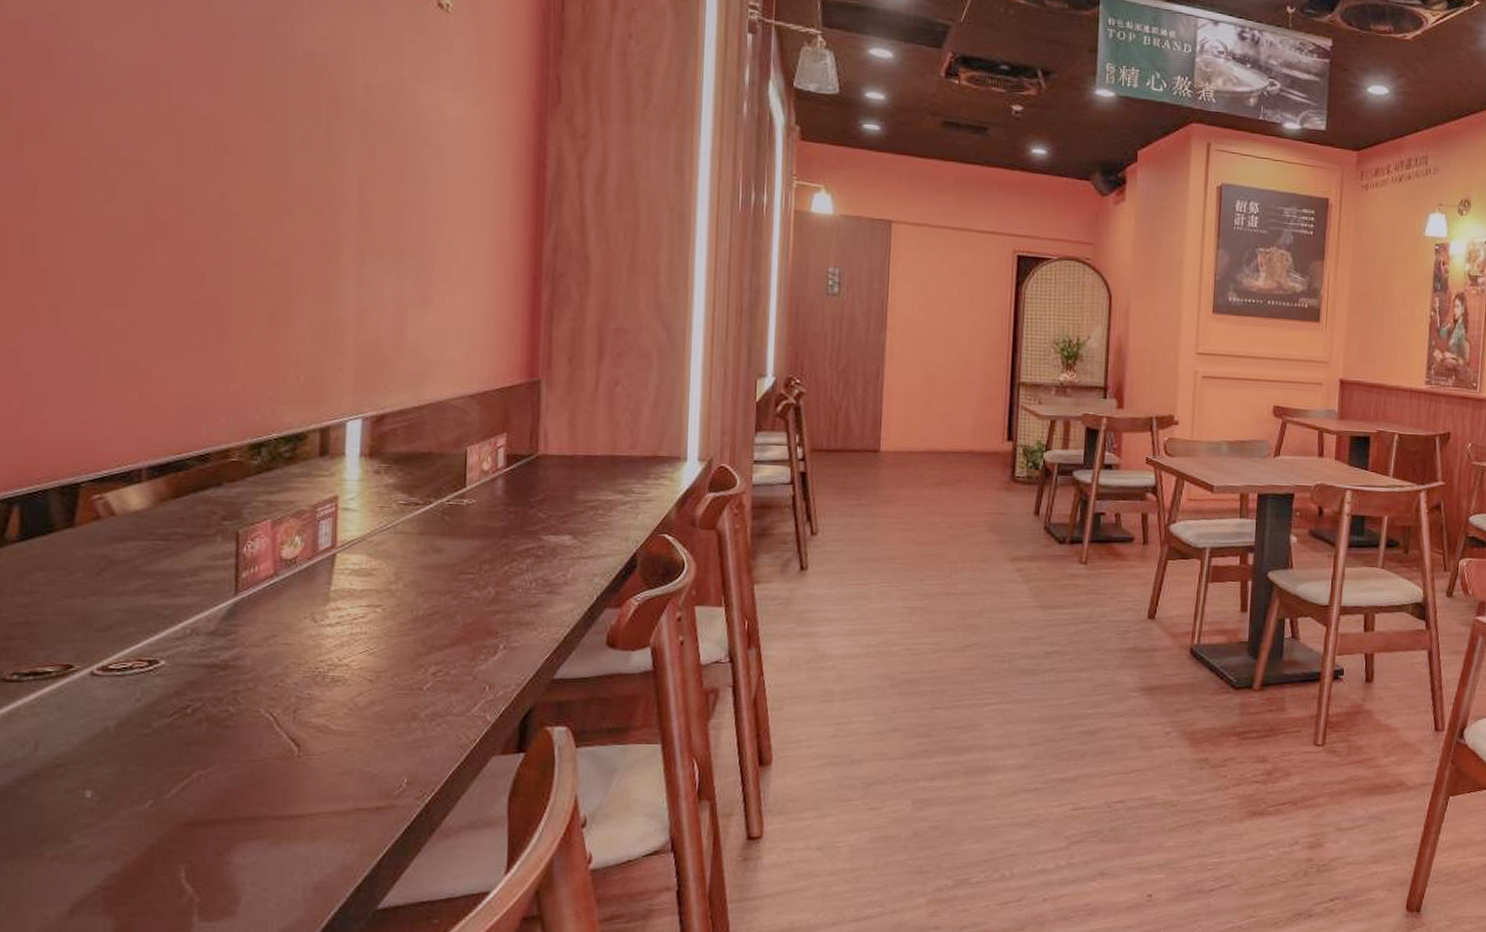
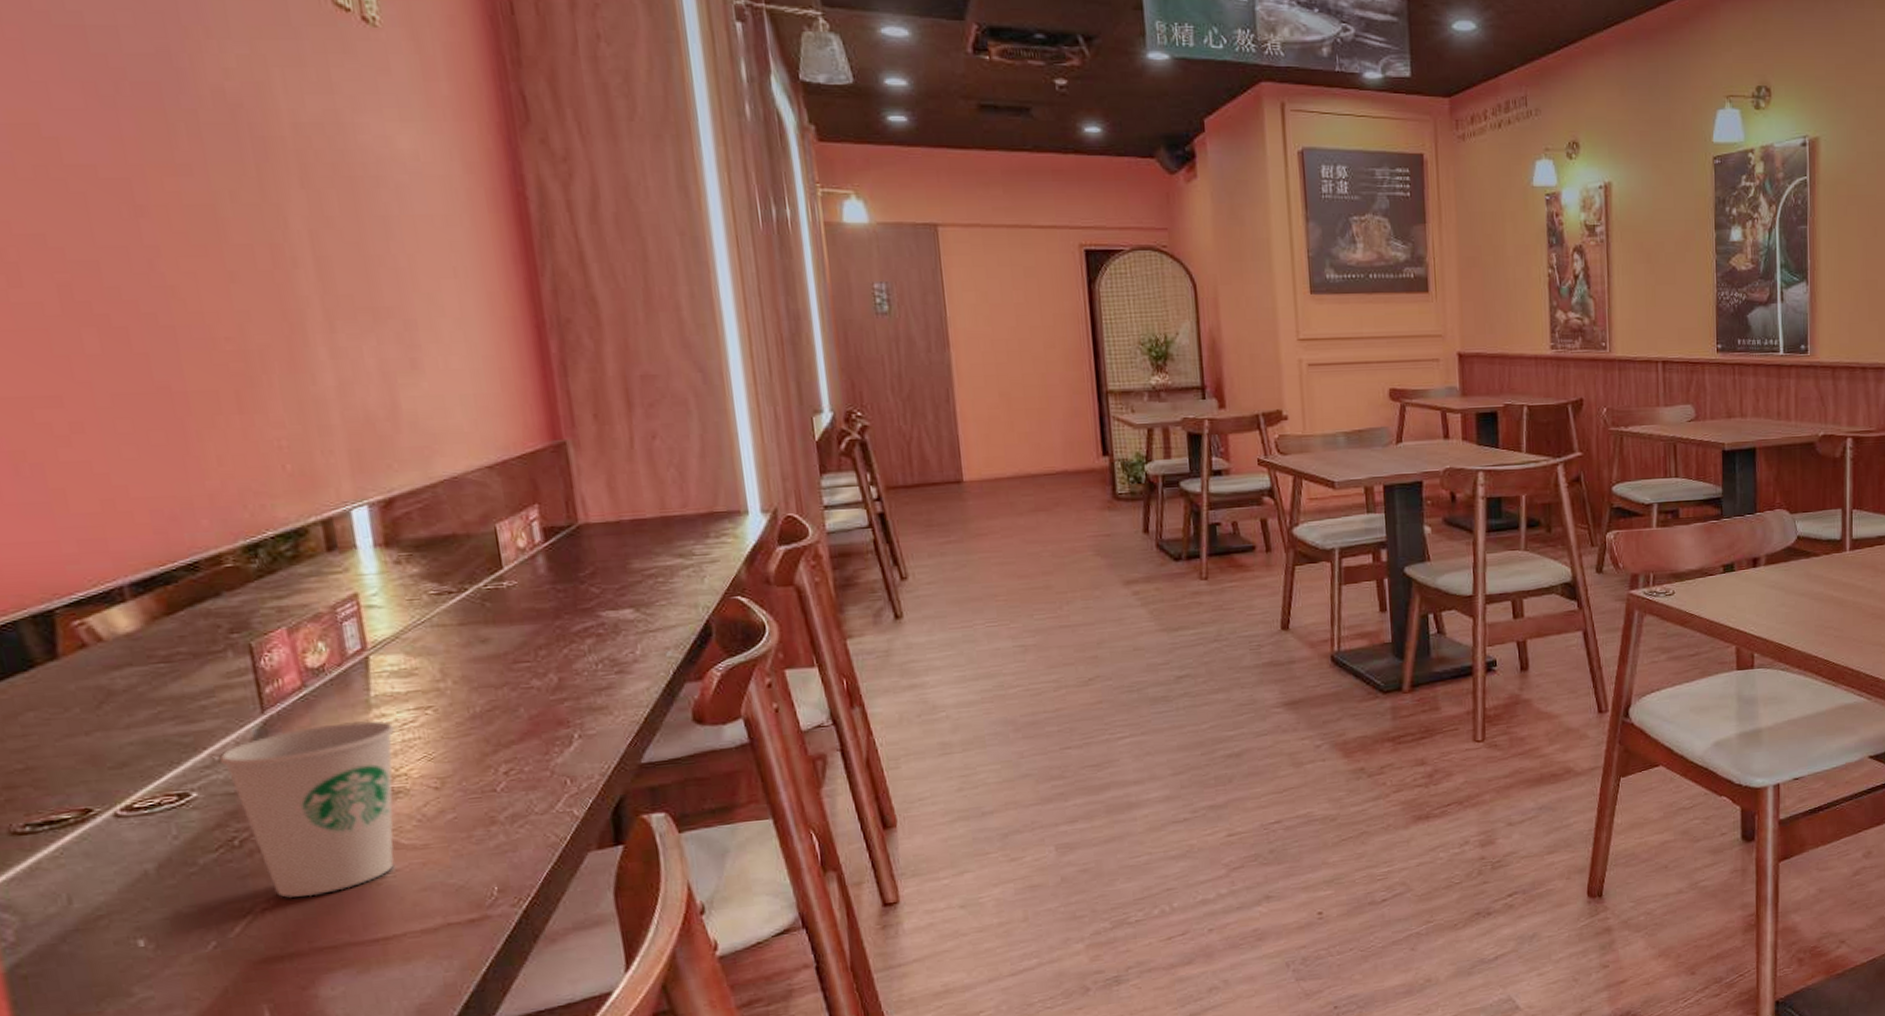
paper cup: none [191,612,345,769] -> present [220,721,394,898]

